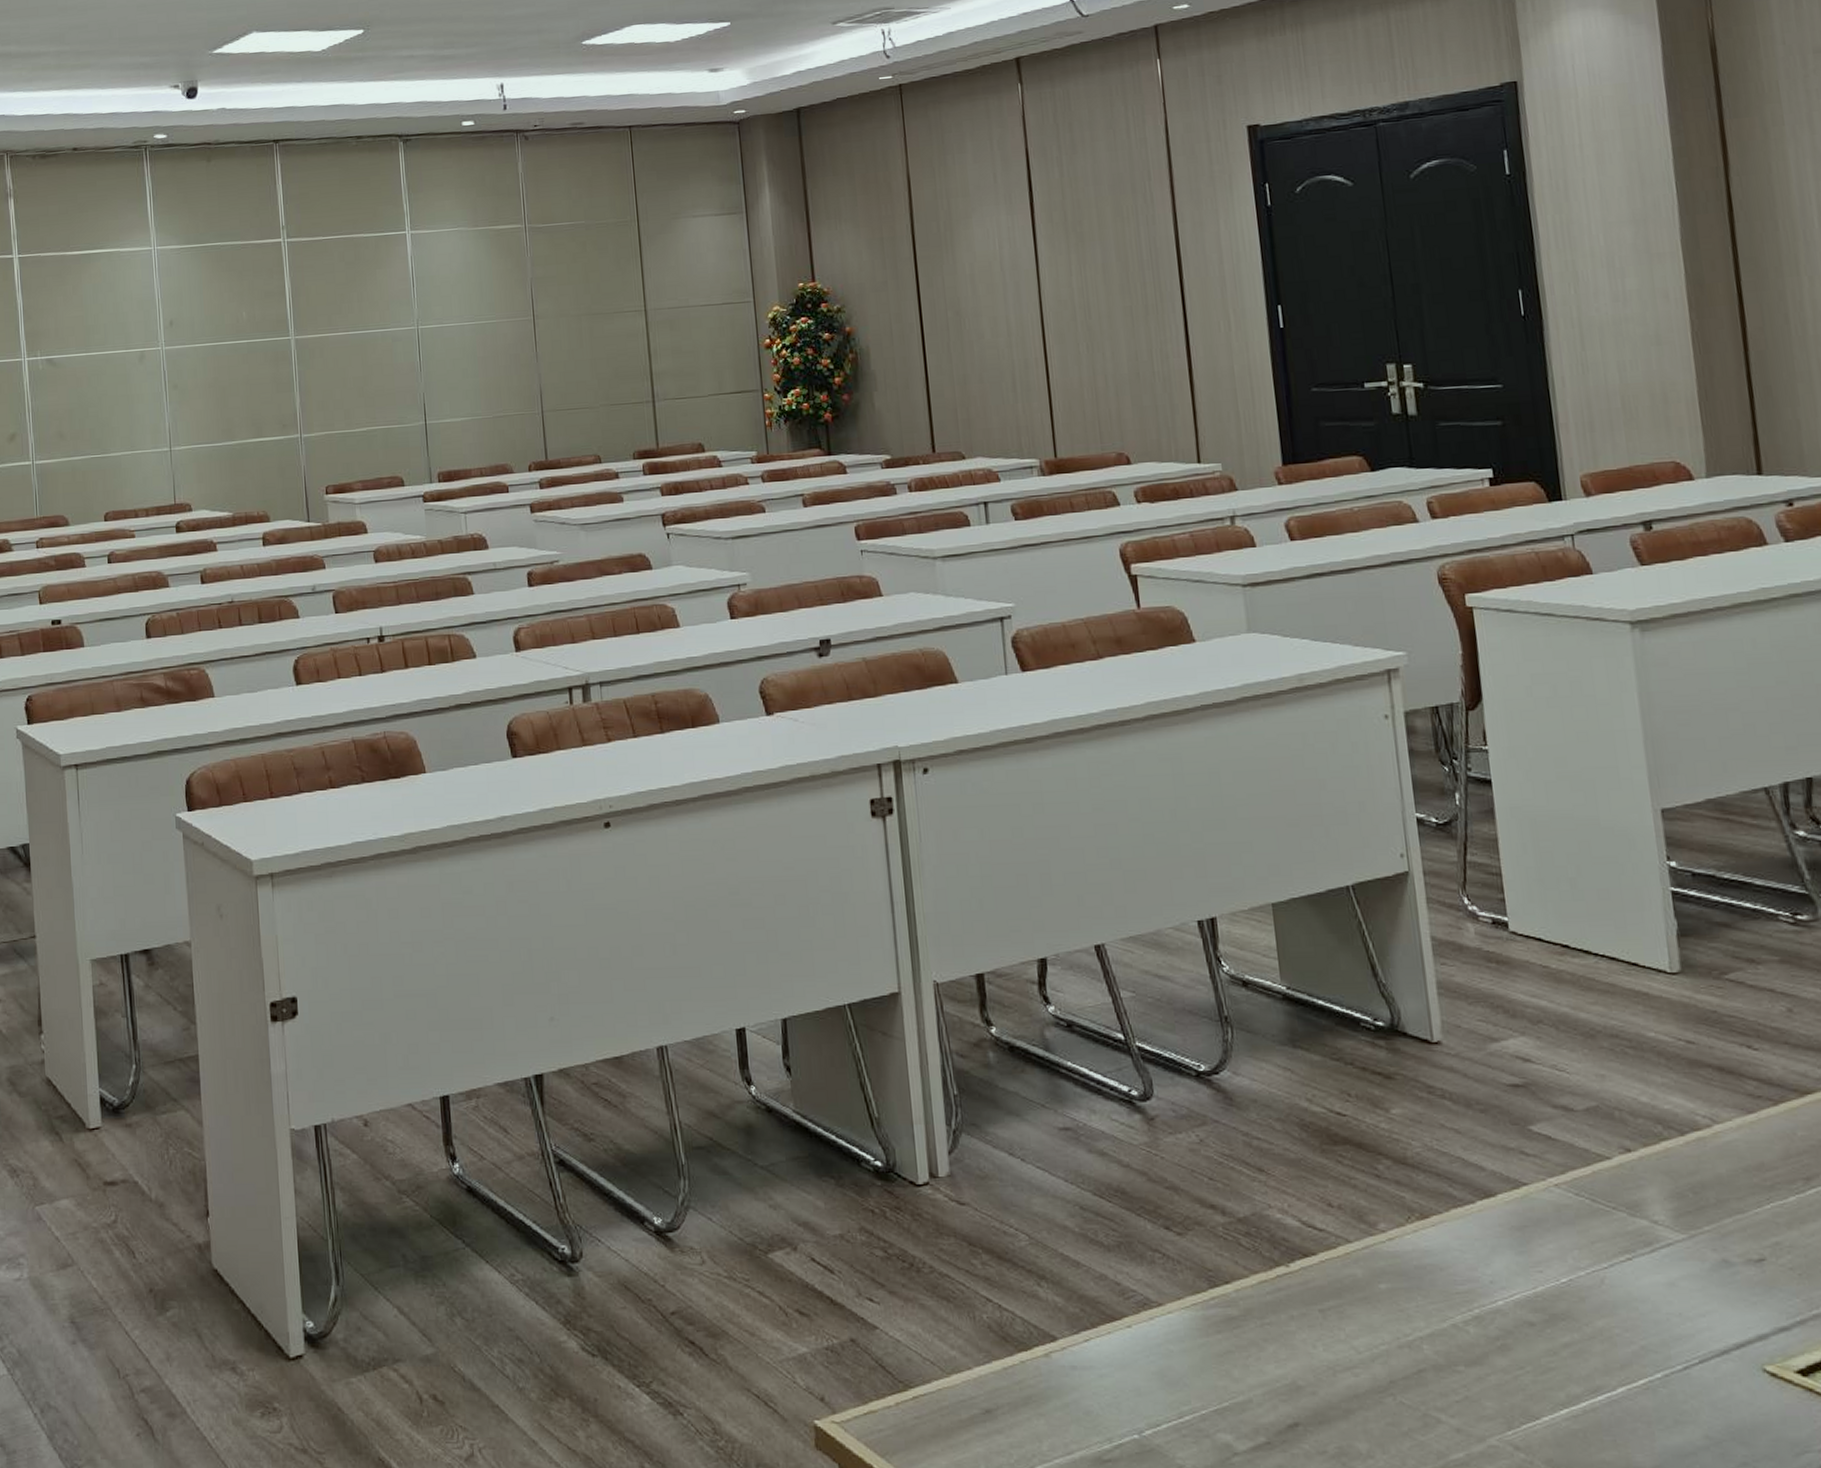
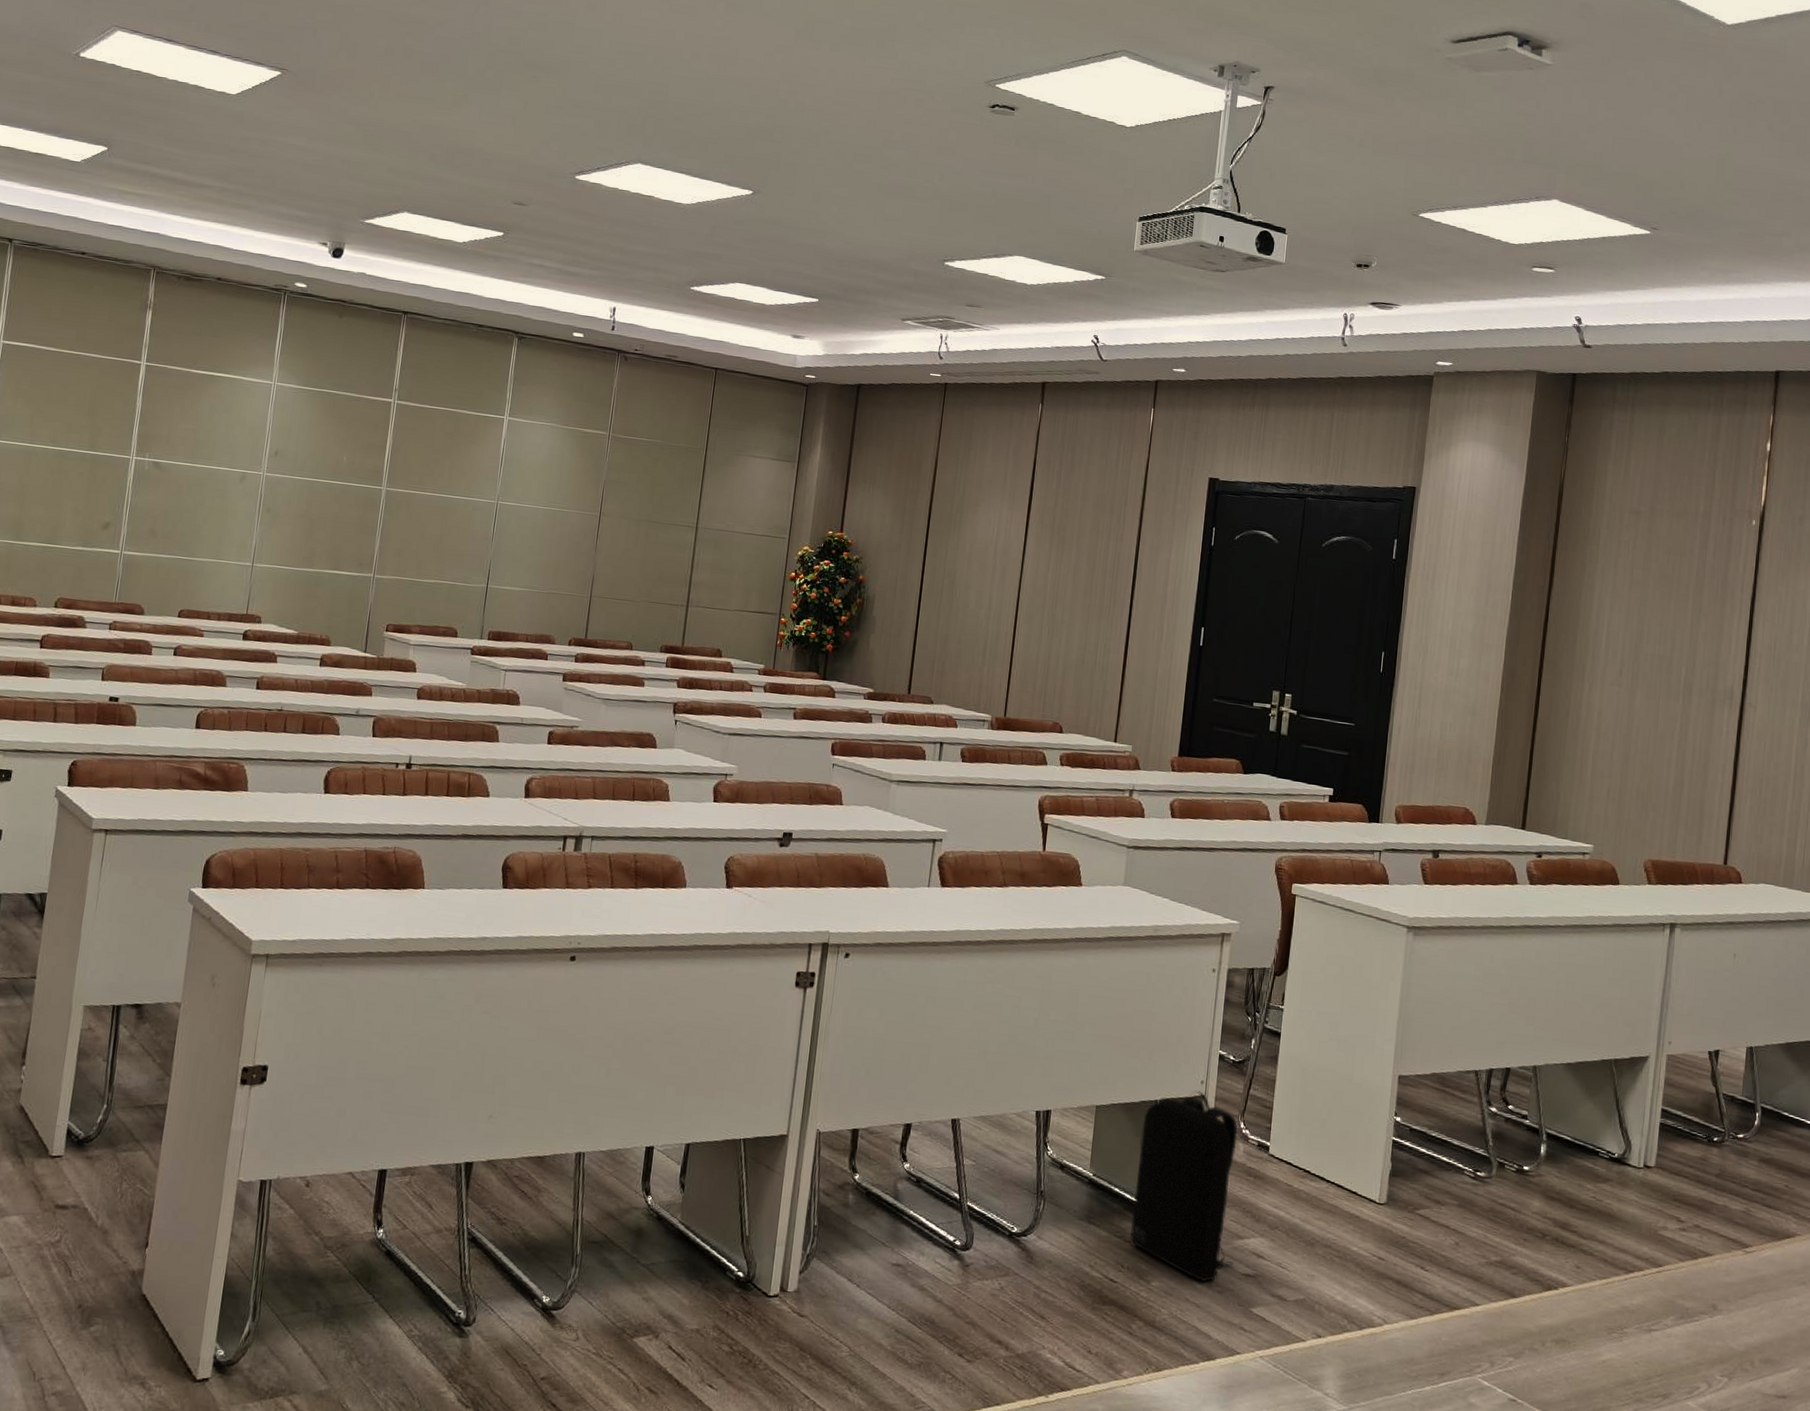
backpack: none [1335,867,1494,1102] -> present [1130,1090,1238,1283]

